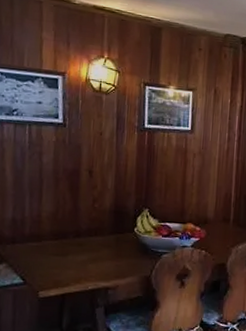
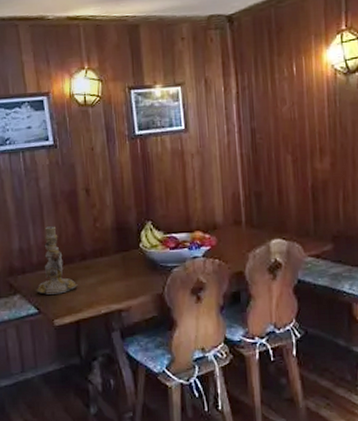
candlestick: none [23,201,68,267] -> present [35,226,78,295]

